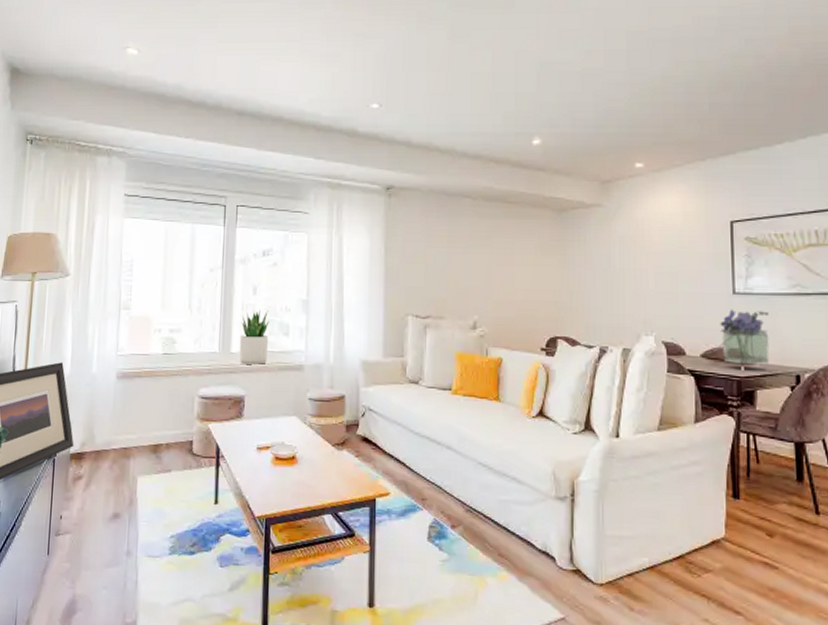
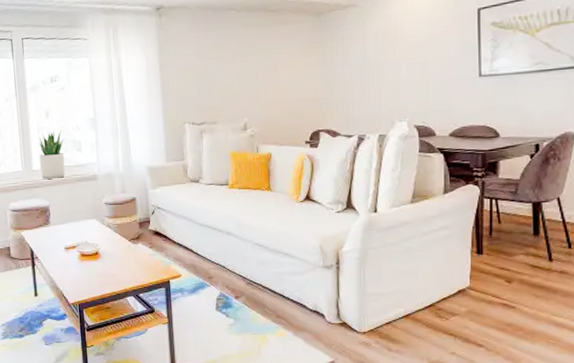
flower bouquet: present [713,309,770,366] -> none [461,89,512,141]

